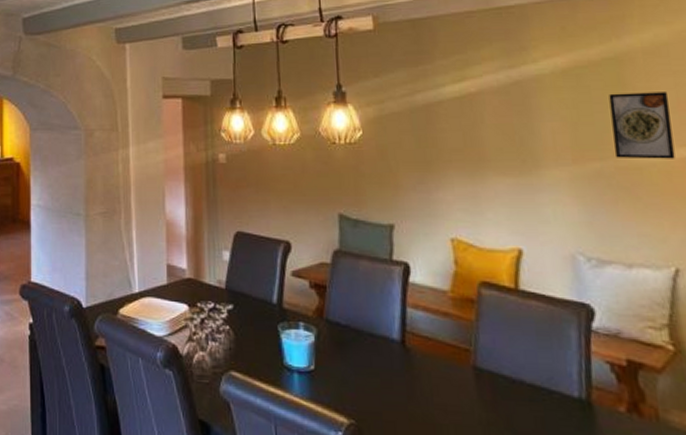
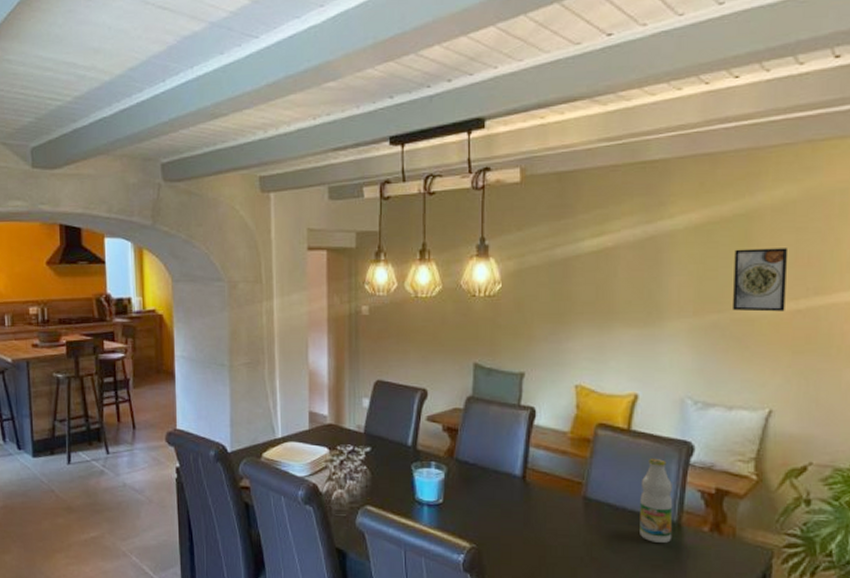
bottle: none [537,322,583,425] -> present [640,458,674,543]

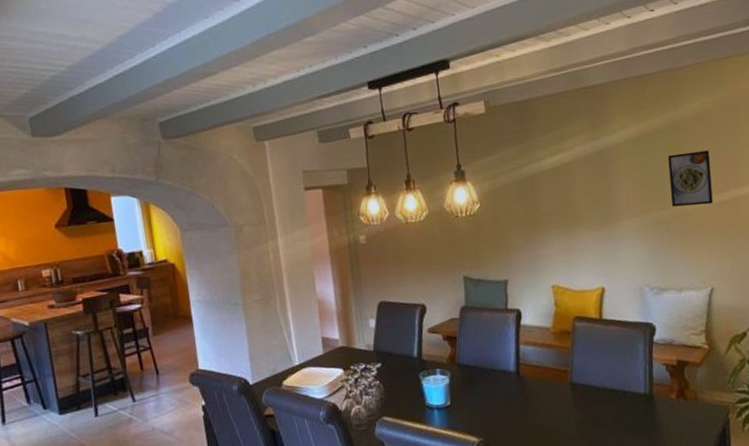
bottle: present [640,458,674,543] -> none [616,340,647,414]

